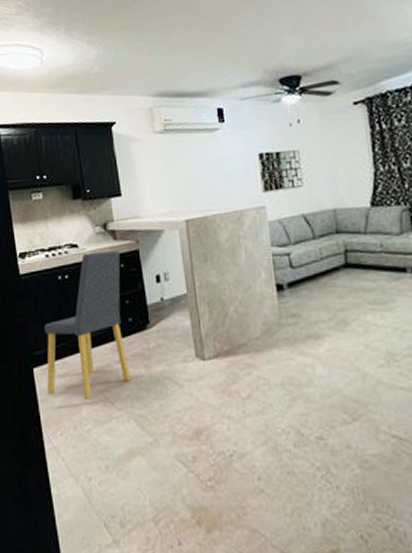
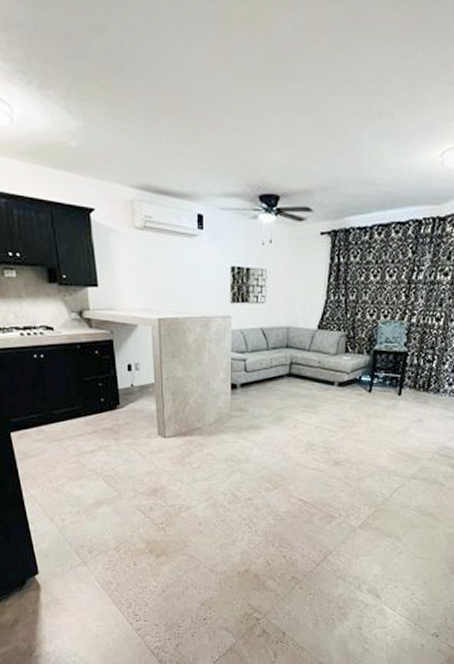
dining chair: present [44,250,131,399] -> none [20,336,101,461]

